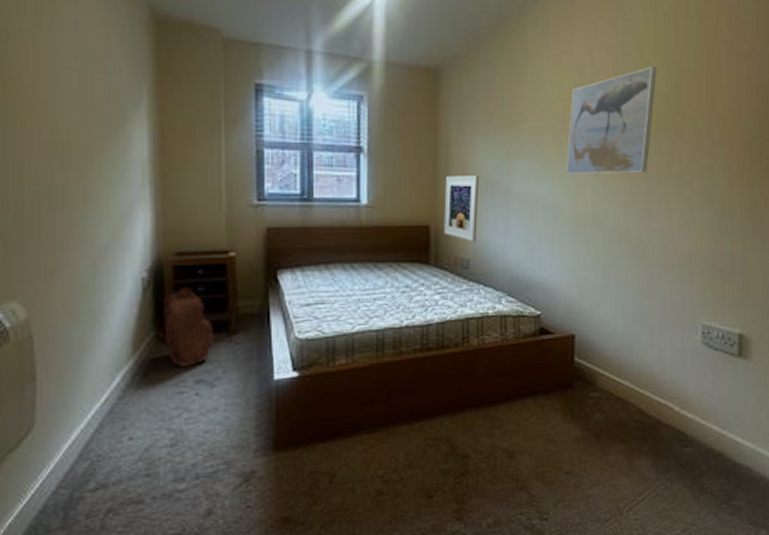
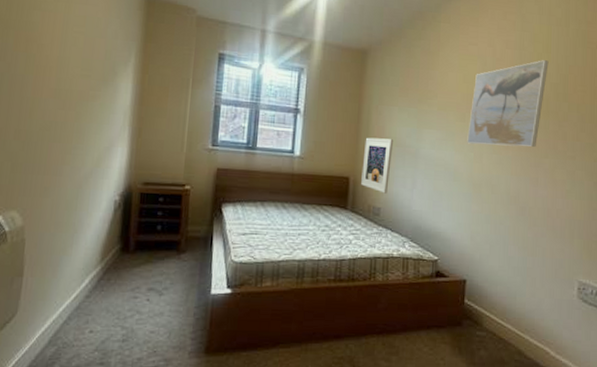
backpack: present [157,287,214,369] -> none [121,211,167,278]

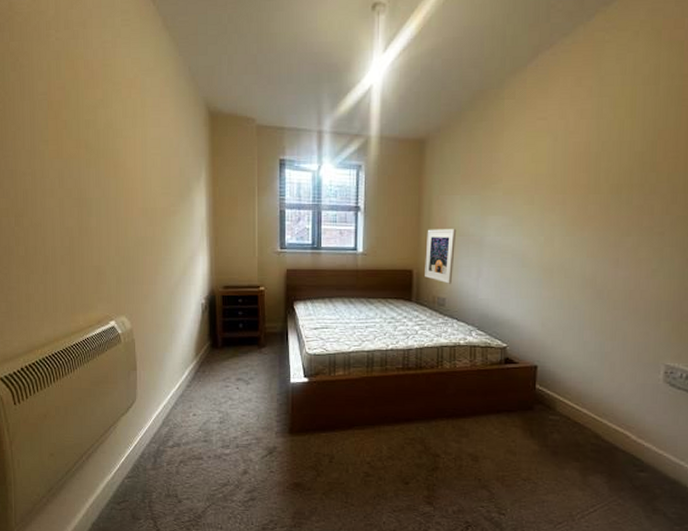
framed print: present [467,60,549,148] -> none [536,127,633,228]

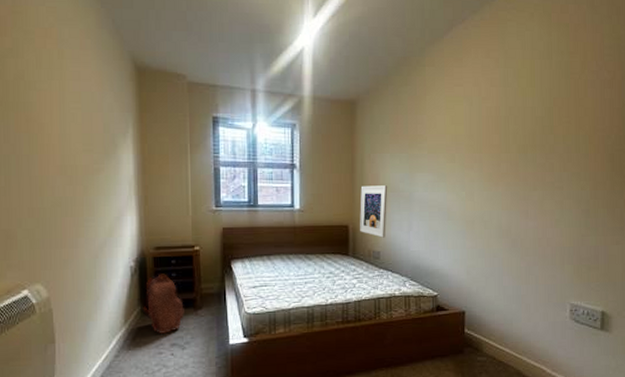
backpack: none [211,311,249,369] -> present [142,273,184,335]

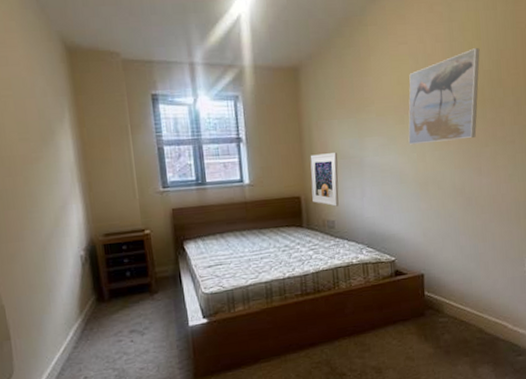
backpack: present [142,273,184,335] -> none [96,260,141,323]
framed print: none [458,95,533,184] -> present [408,48,480,145]

